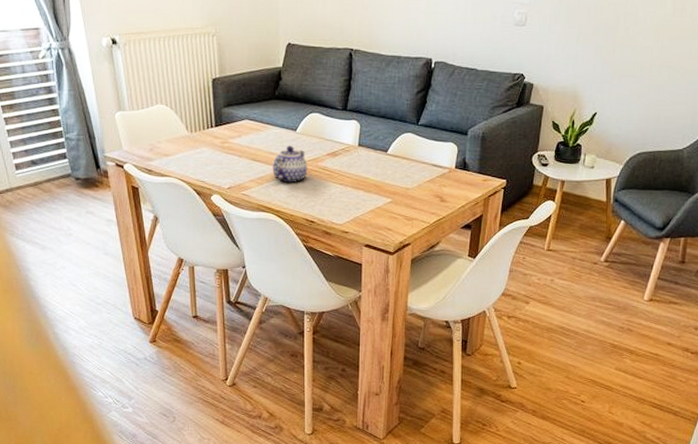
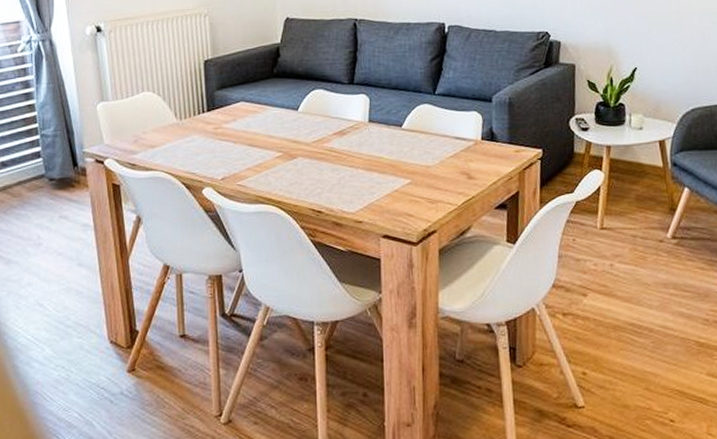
teapot: present [272,145,308,183] -> none [272,126,312,169]

